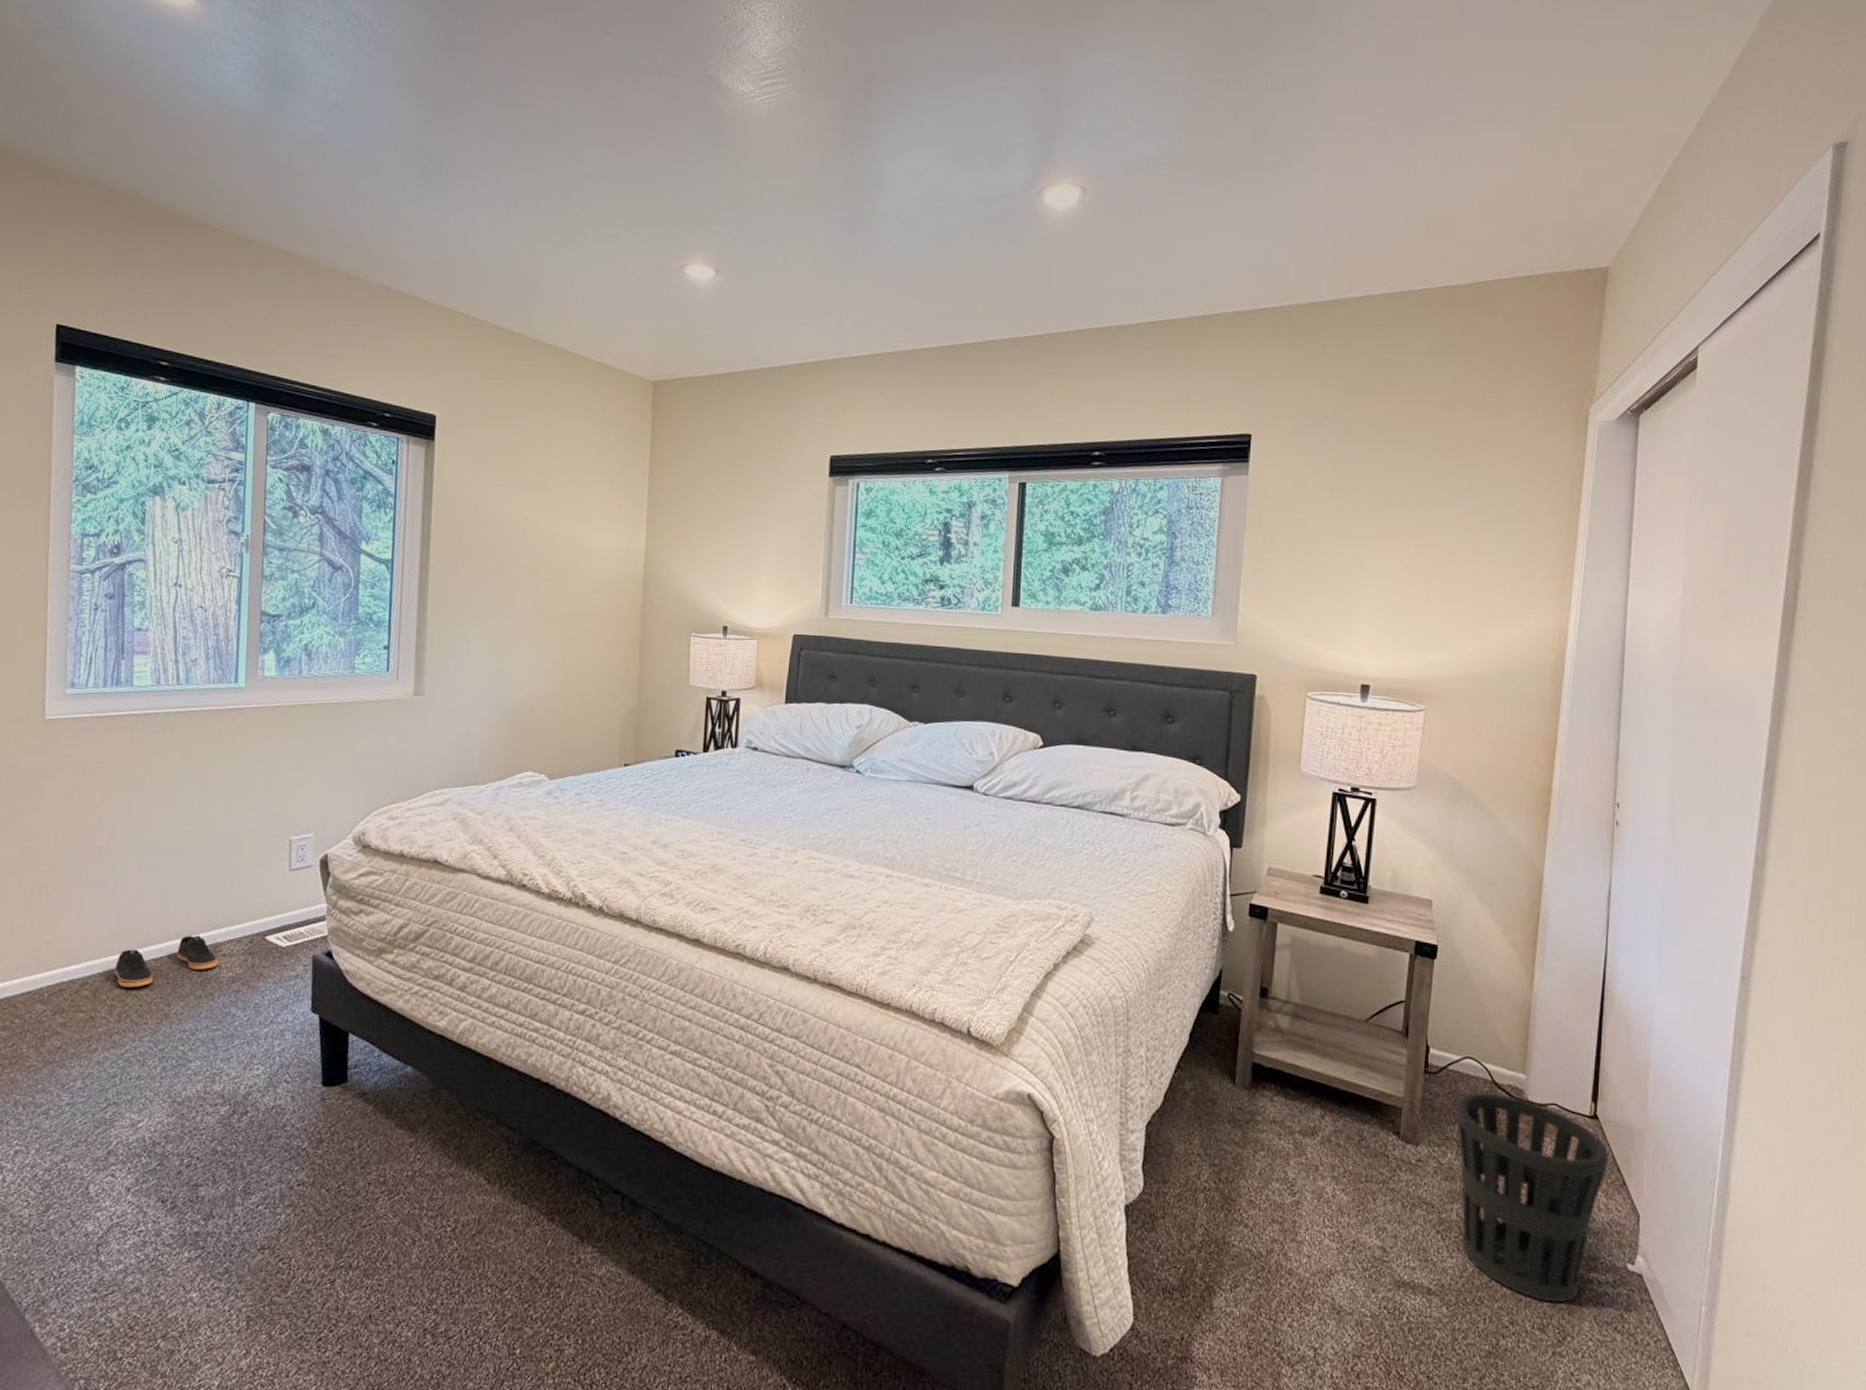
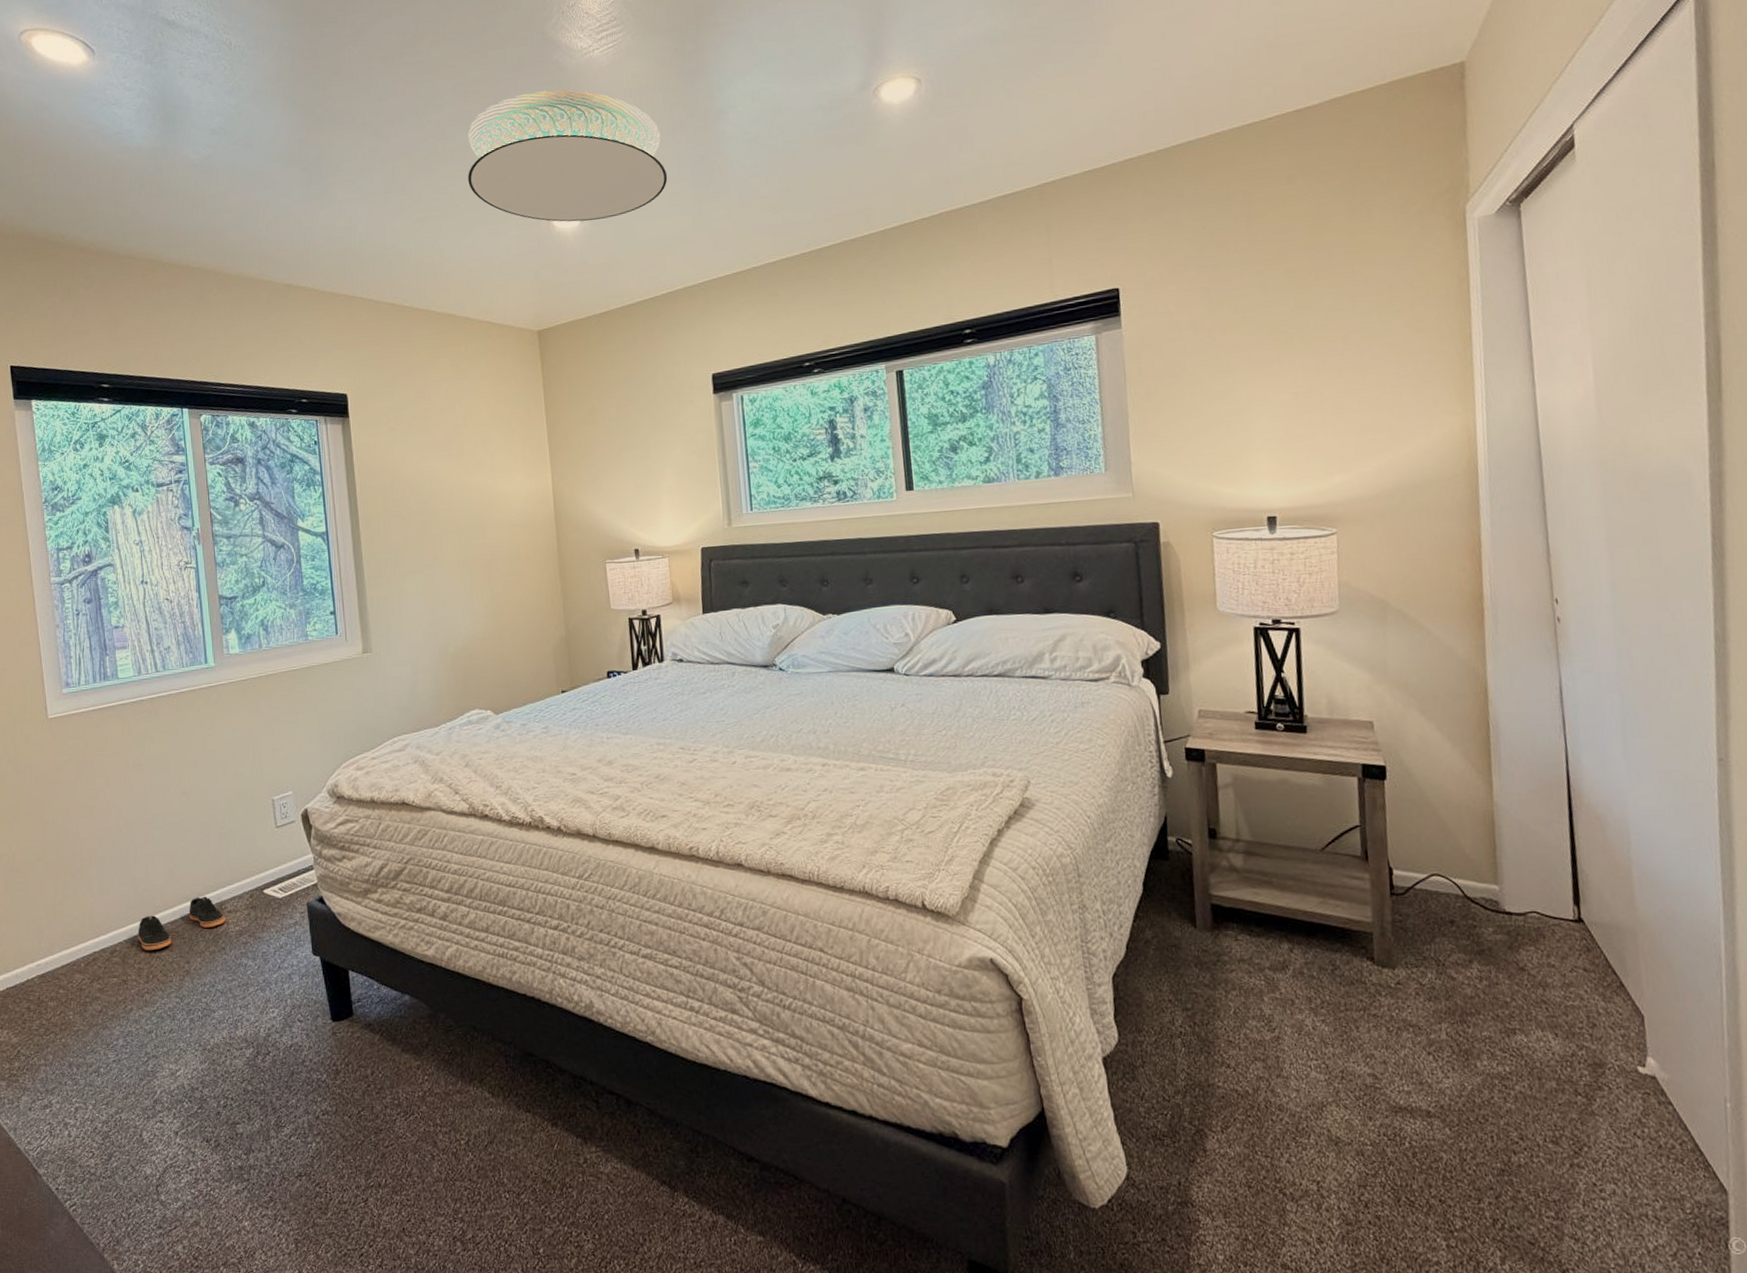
ceiling light: none [601,129,814,276] -> present [468,90,668,222]
wastebasket: present [1456,1092,1609,1304] -> none [1429,908,1602,1114]

